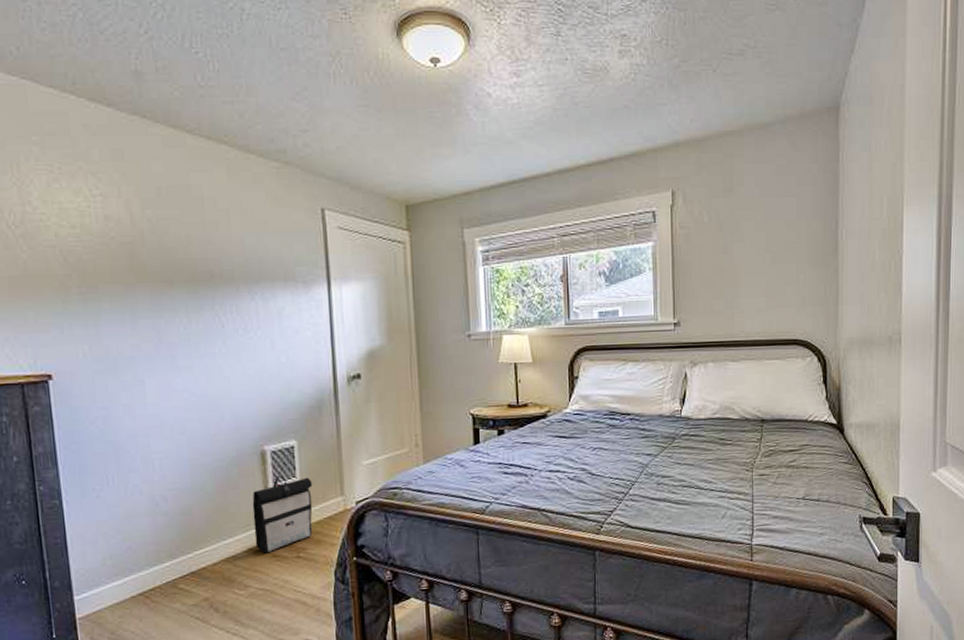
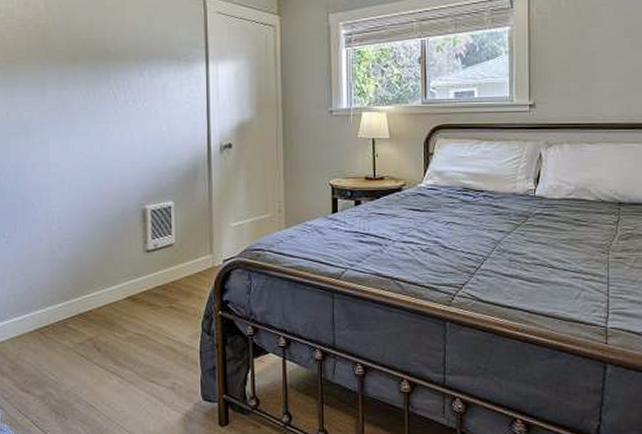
backpack: present [252,476,313,553] -> none [133,232,186,302]

